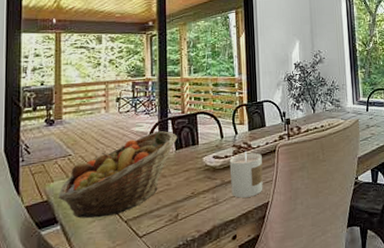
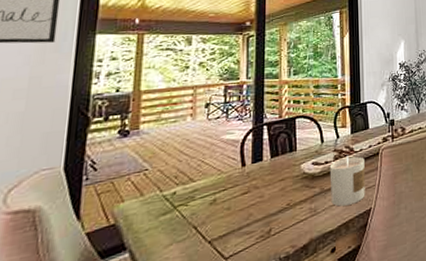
fruit basket: present [57,131,178,219] -> none [127,138,274,242]

